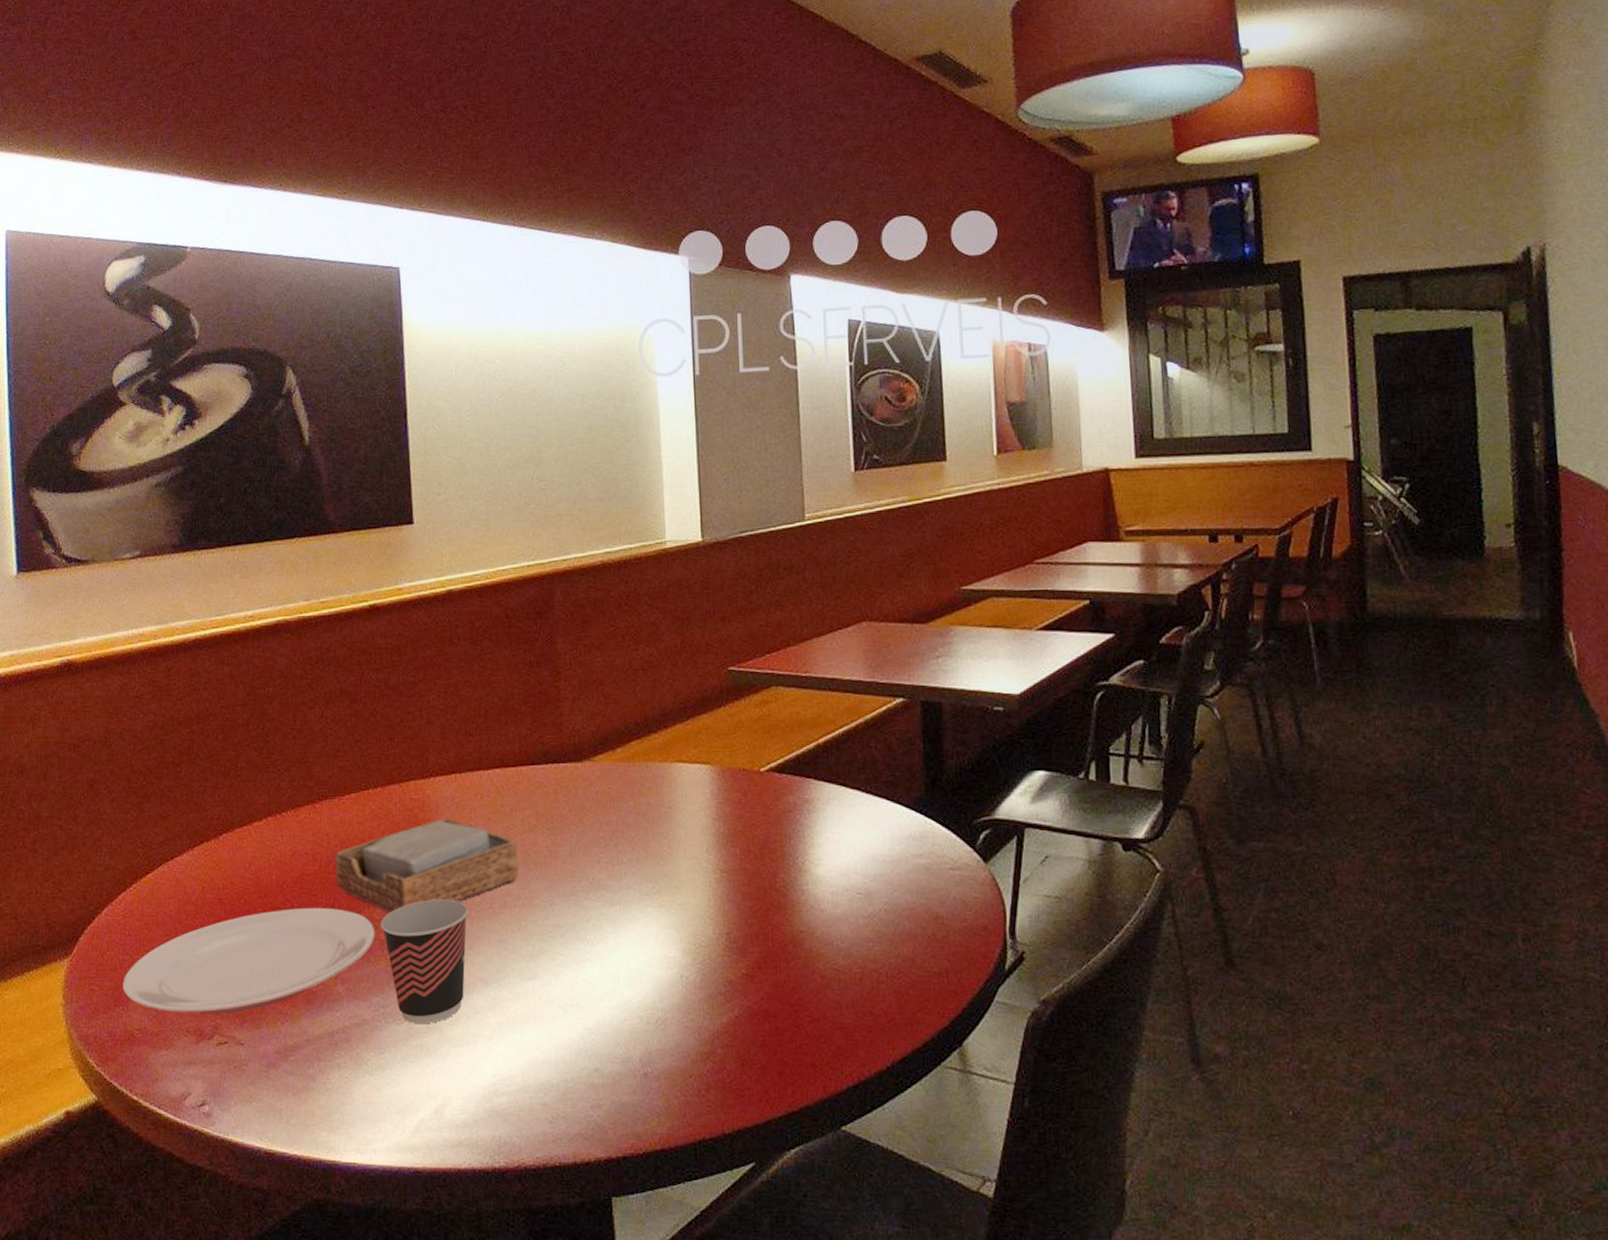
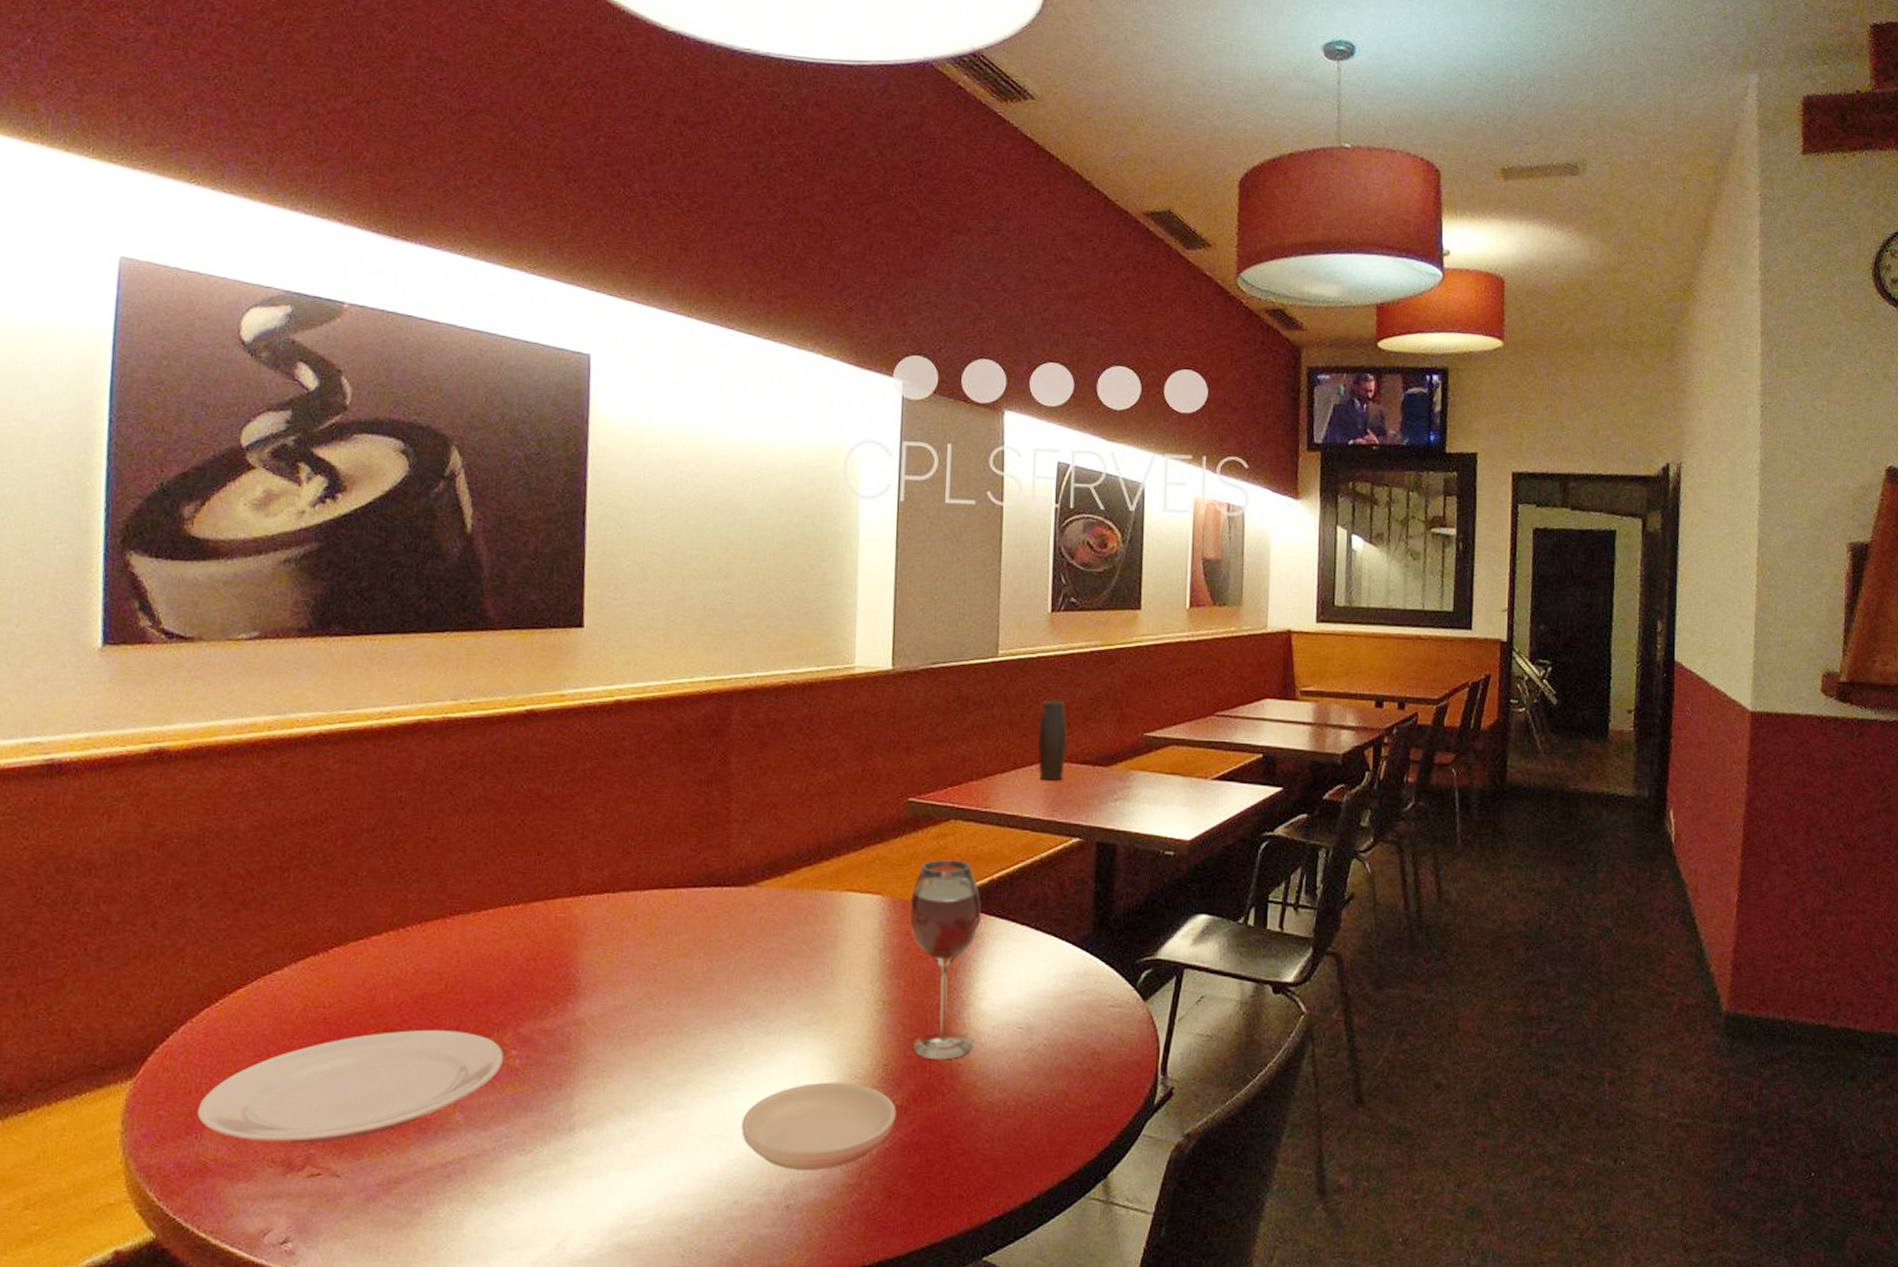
napkin holder: present [335,818,519,913] -> none [463,939,670,1038]
cup: present [380,899,469,1024] -> none [510,1024,611,1155]
saucer: none [595,951,743,1038] -> present [741,1082,897,1170]
wineglass: none [738,726,813,928] -> present [909,860,981,1060]
vase: none [851,559,882,643] -> present [1037,700,1067,782]

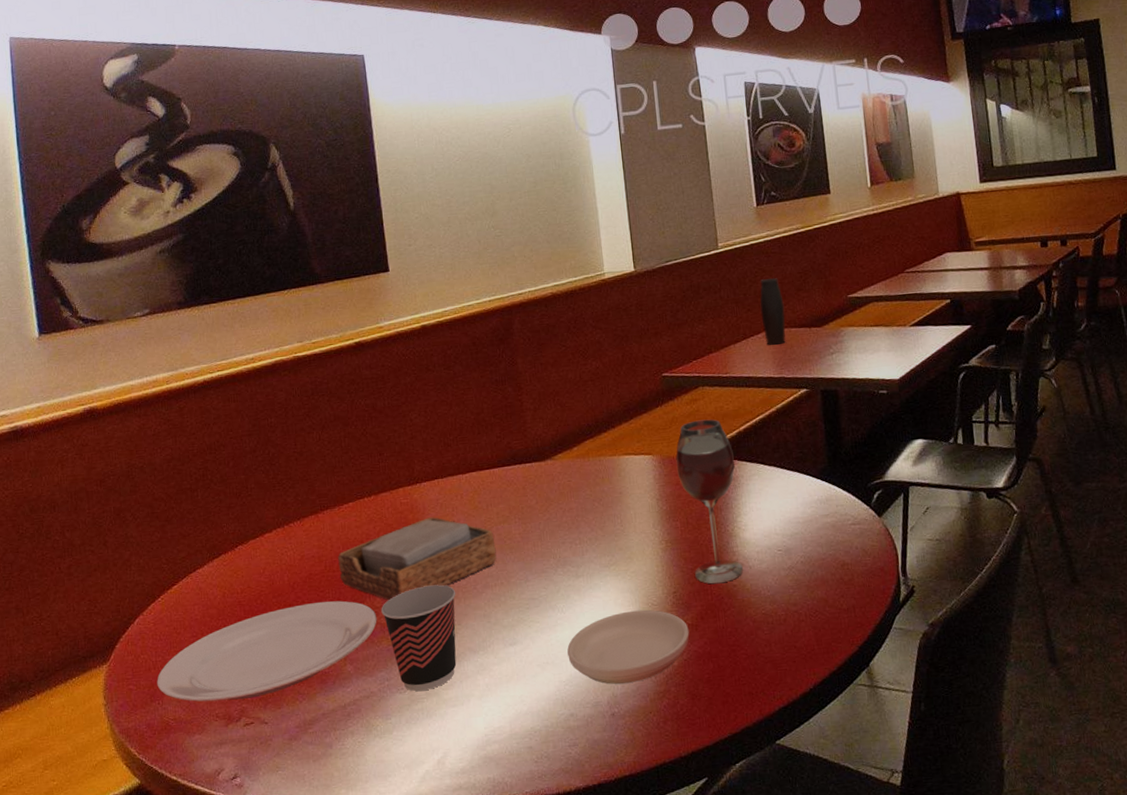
napkin holder: none [463,939,670,1038] -> present [338,517,497,601]
cup: none [510,1024,611,1155] -> present [381,584,457,692]

